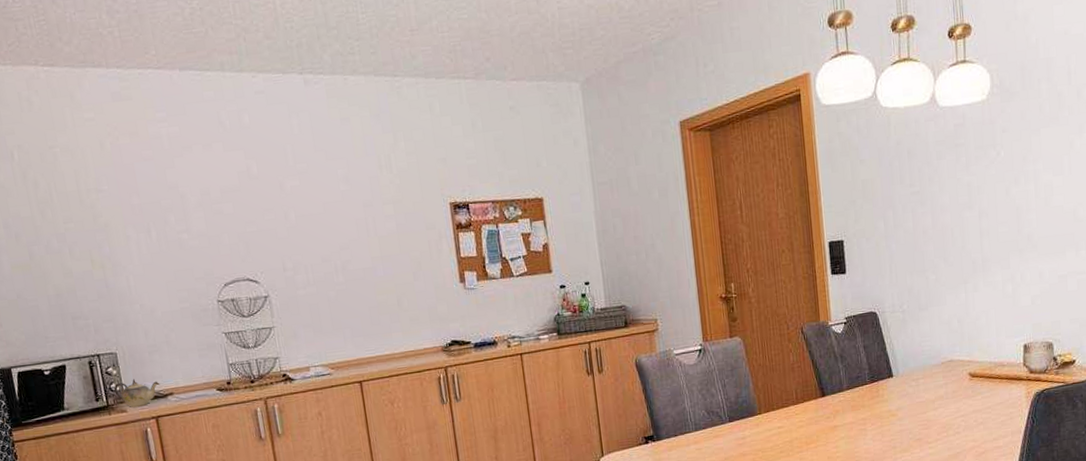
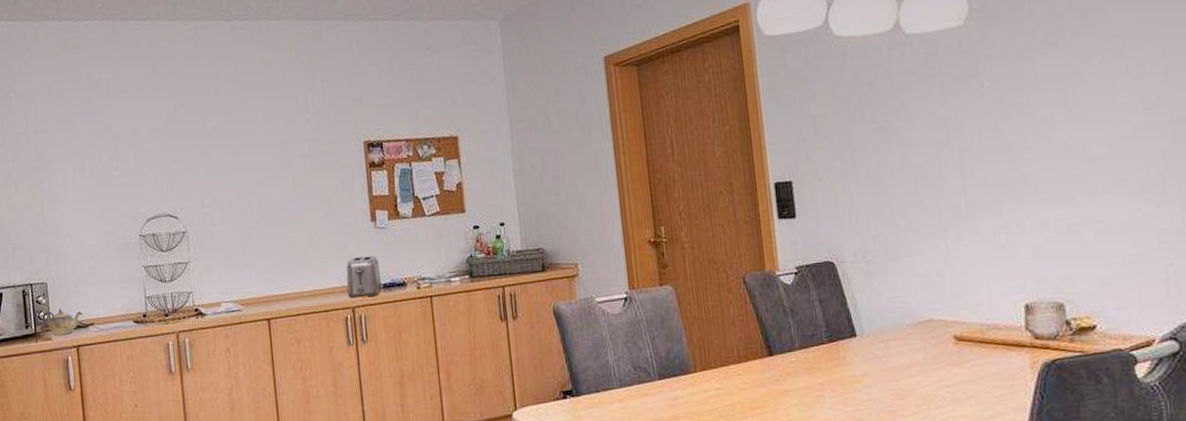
toaster: none [437,316,474,359] -> present [346,256,382,299]

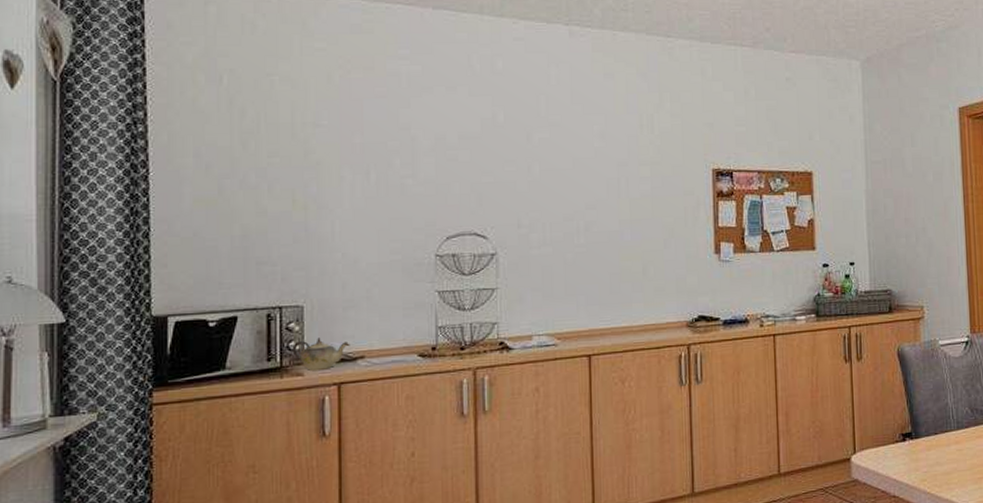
toaster: present [346,256,382,299] -> none [682,290,722,335]

